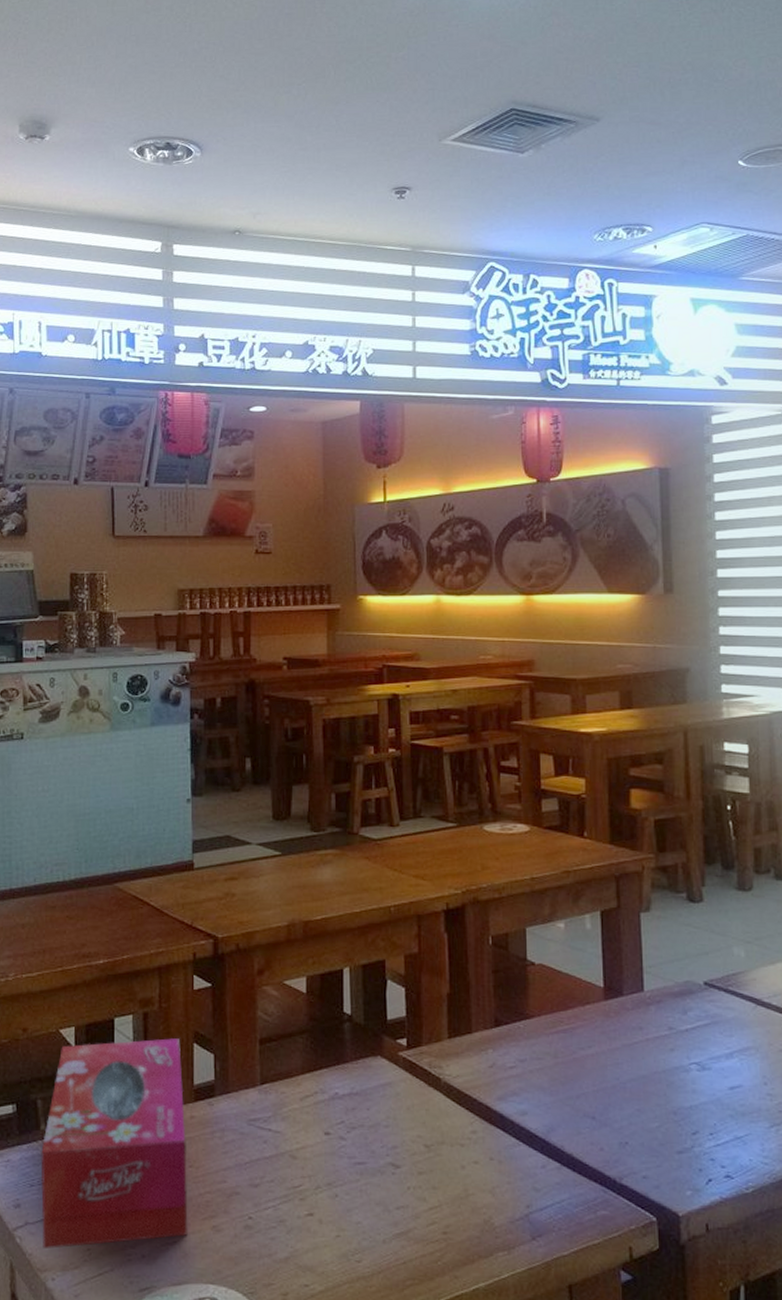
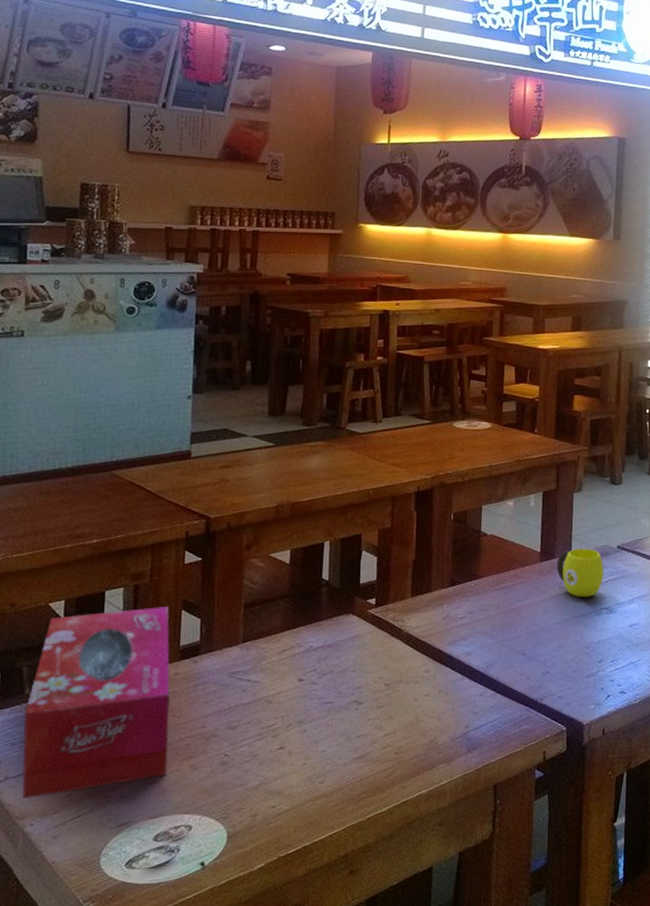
cup: none [626,984,689,1049] -> present [556,548,604,598]

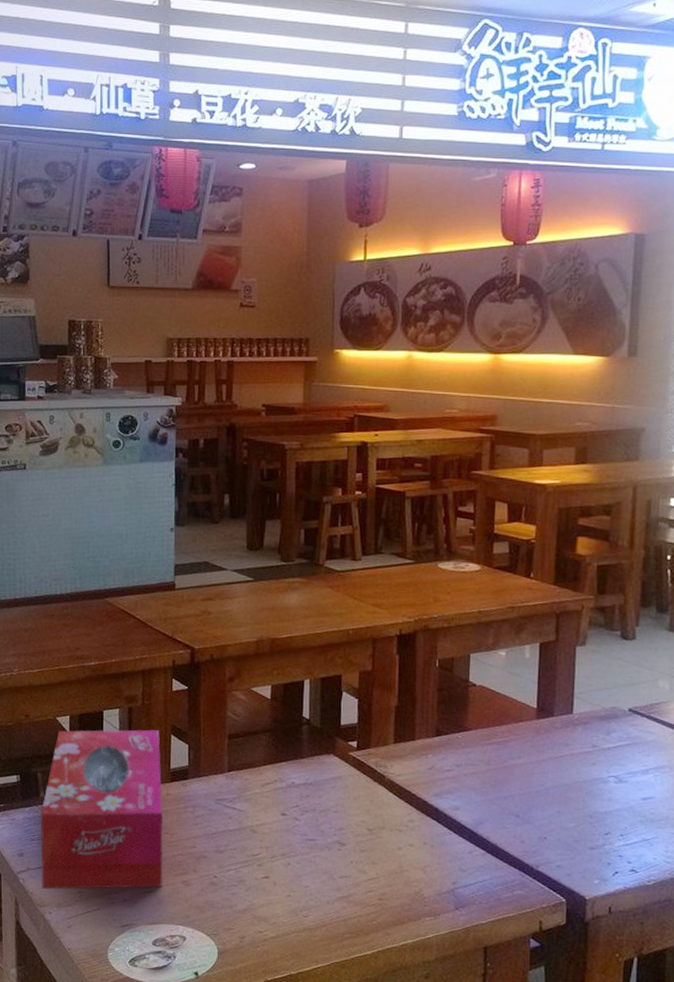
cup: present [556,548,604,598] -> none [555,707,612,763]

